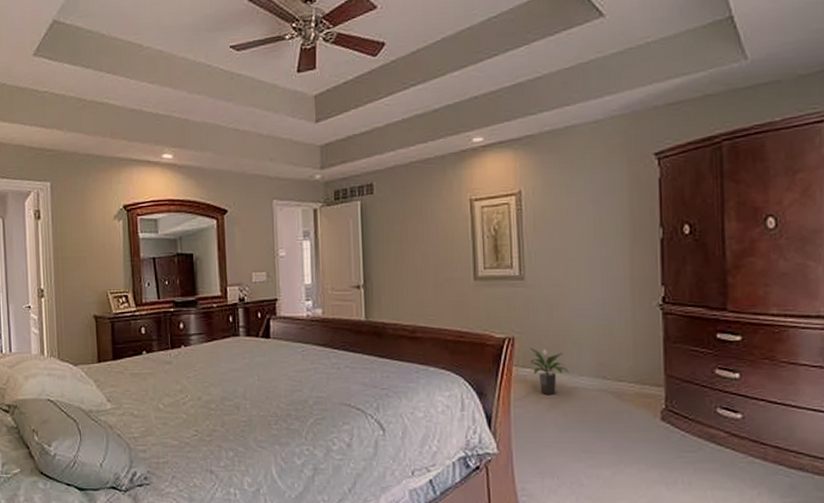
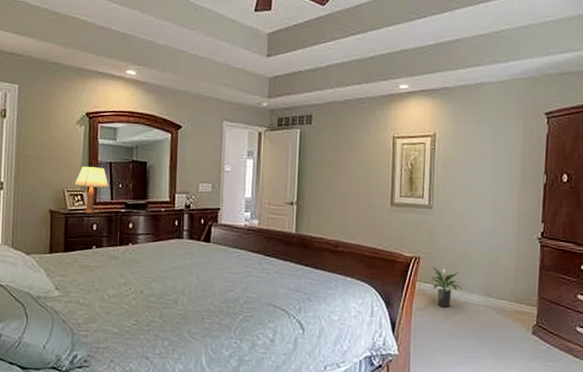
table lamp: none [117,262,154,316] -> present [74,165,109,214]

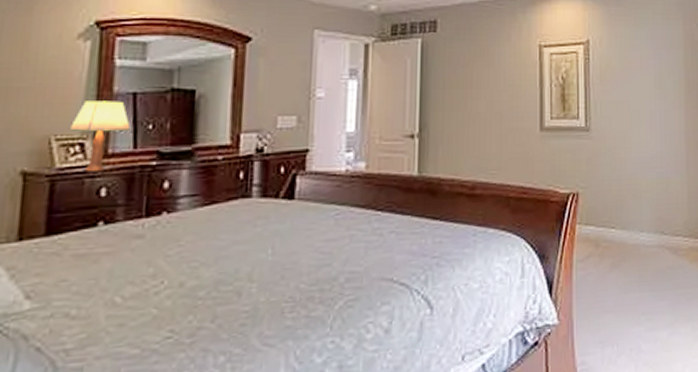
potted plant: present [431,267,462,308] -> none [593,204,630,255]

